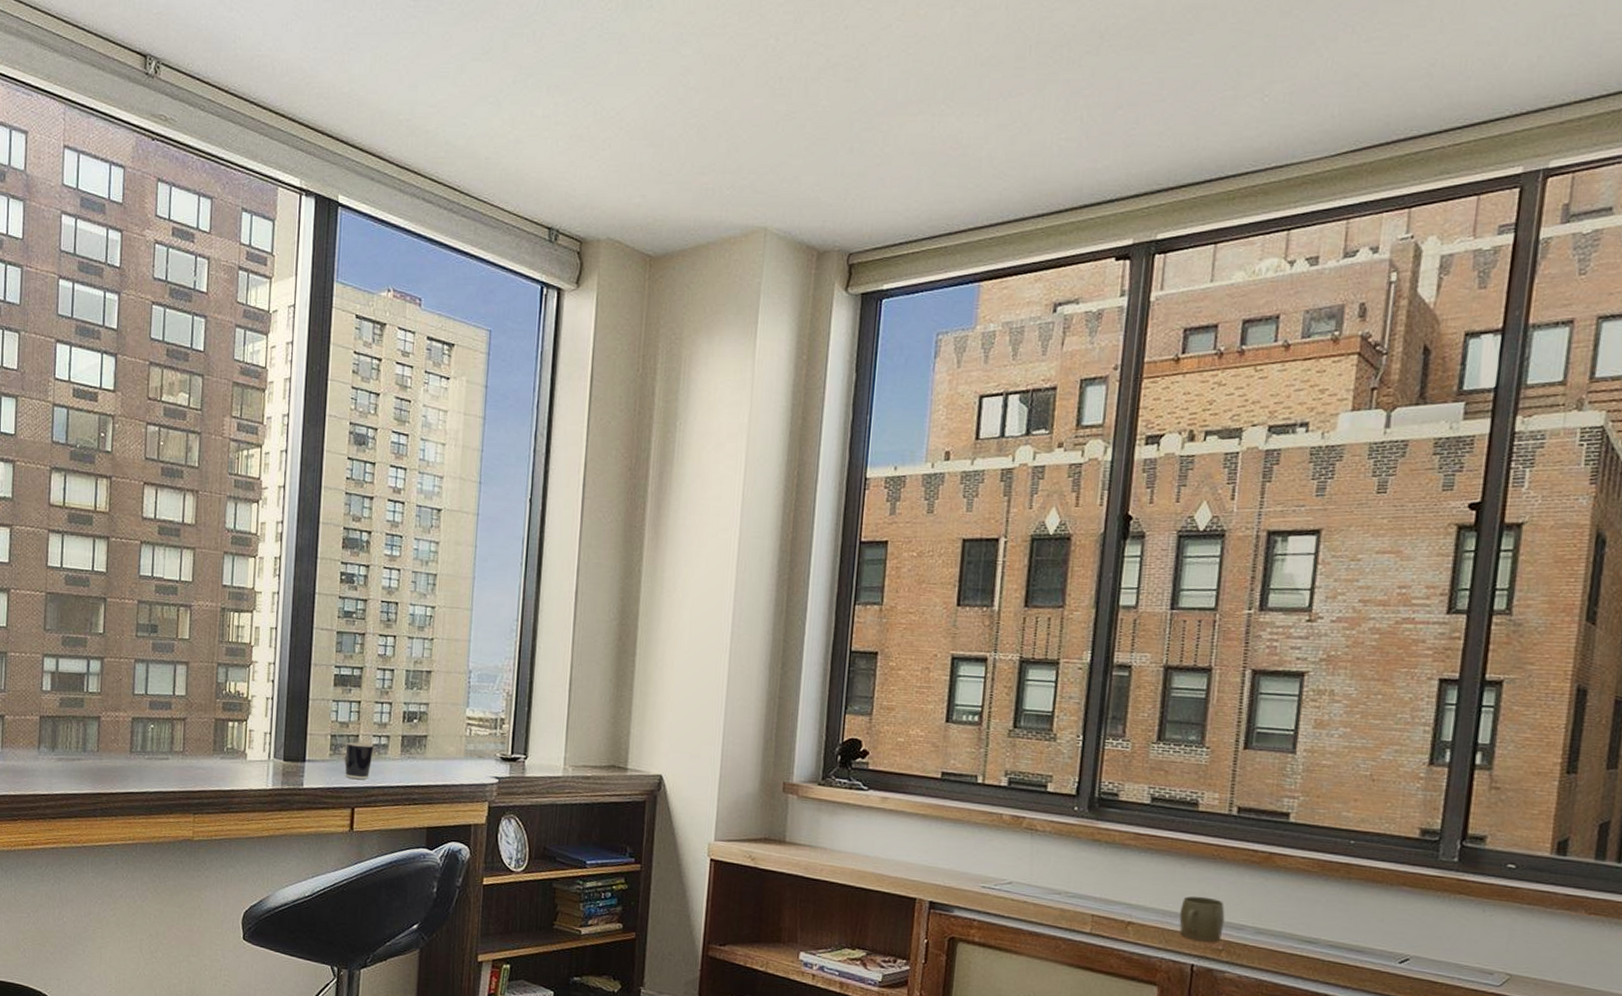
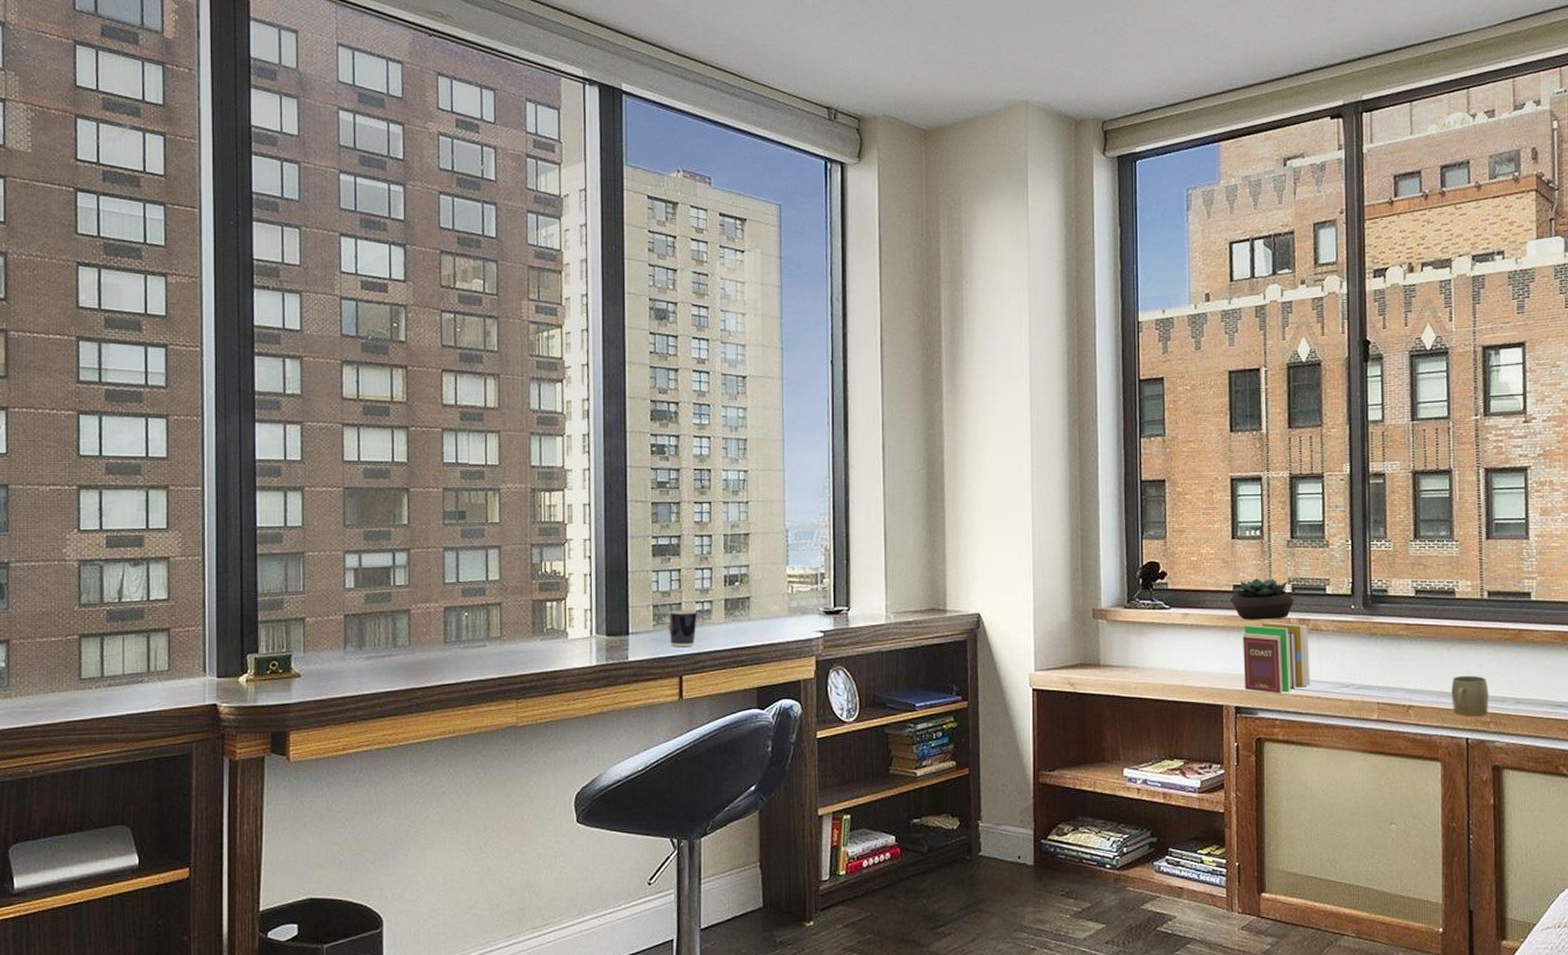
succulent plant: none [936,767,1010,813] -> present [1230,578,1294,620]
books: none [942,815,1022,894] -> present [1243,622,1310,694]

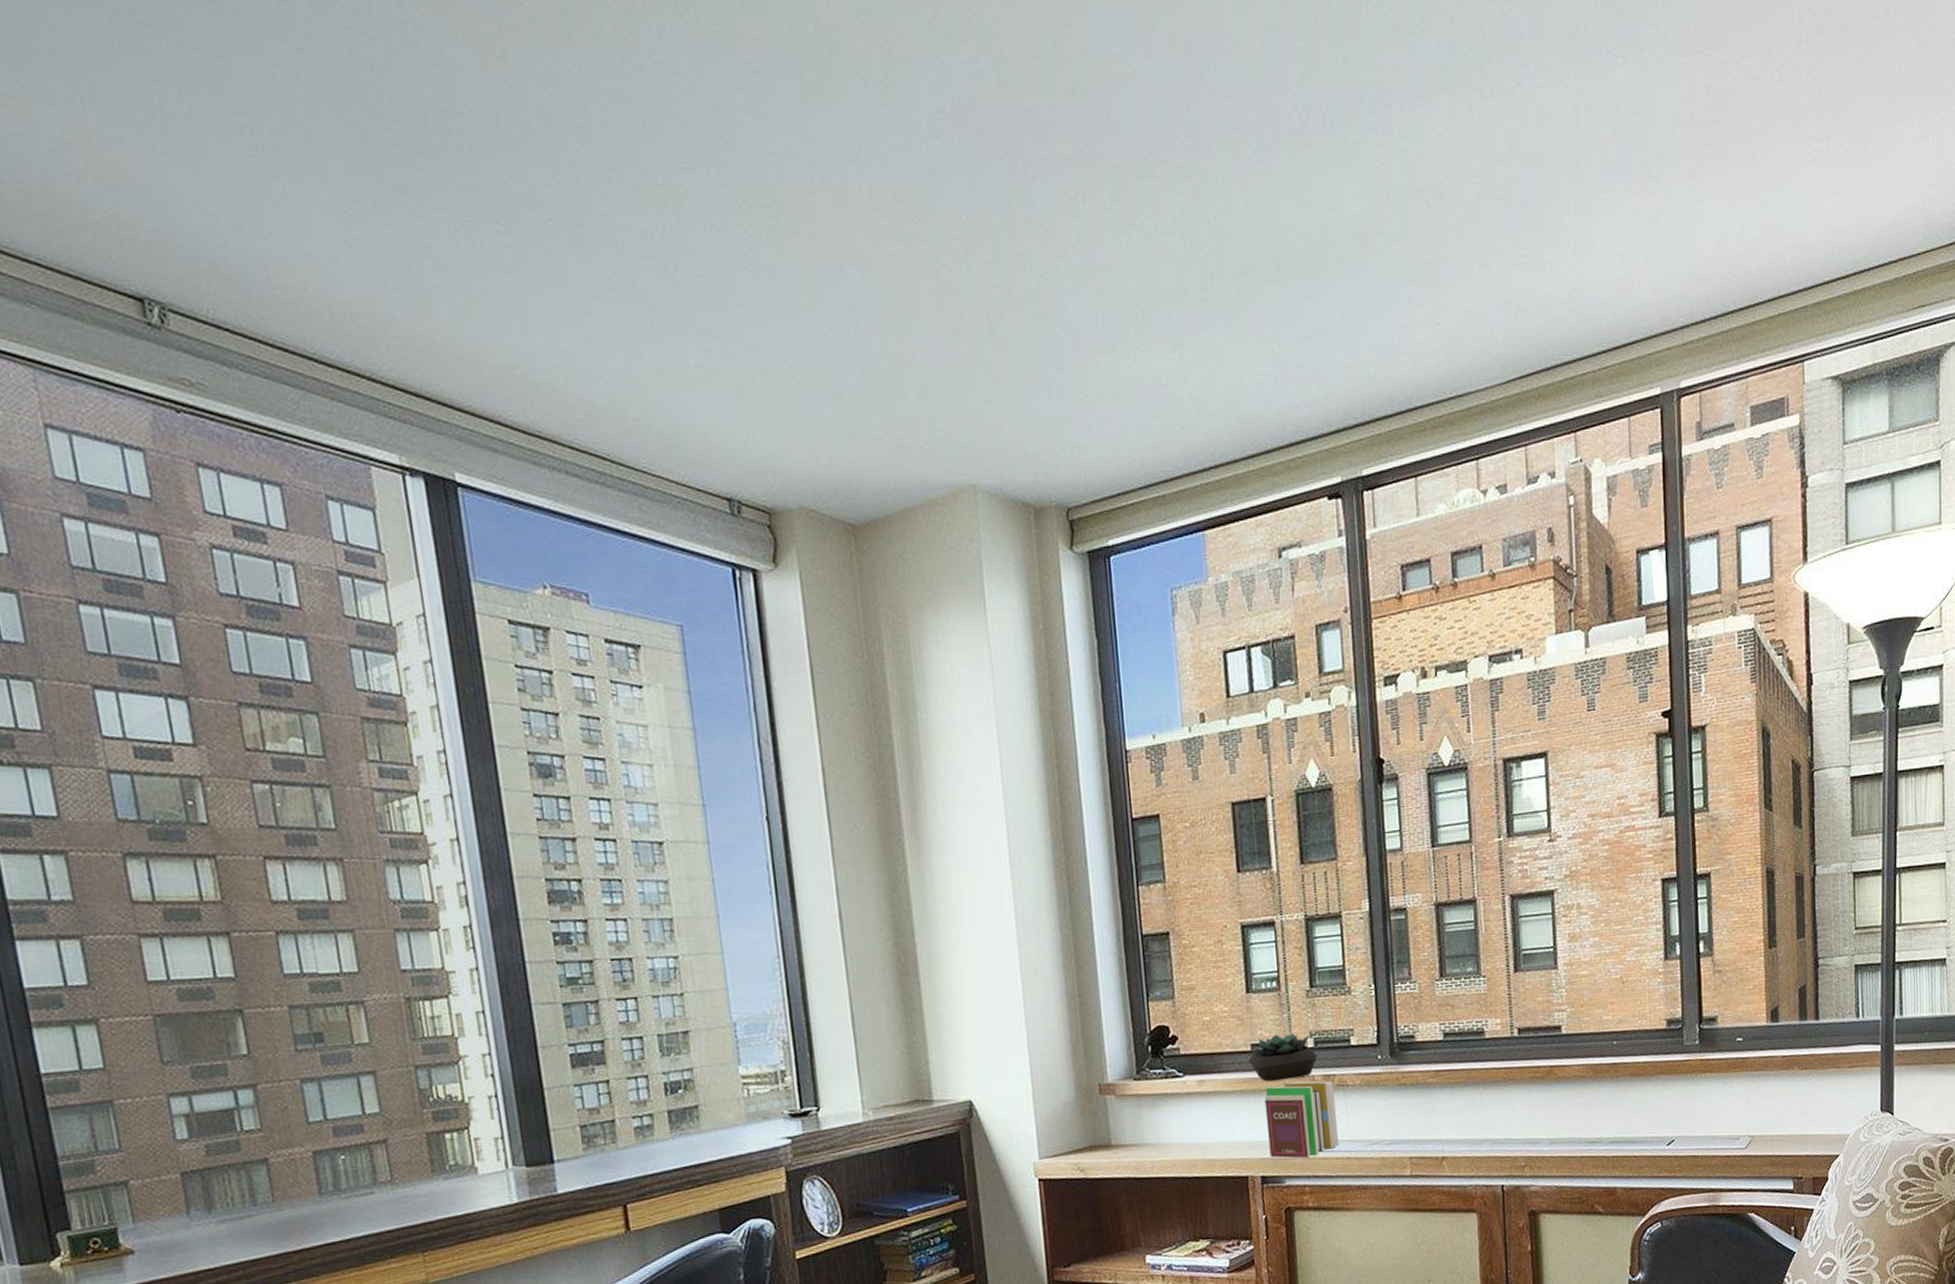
mug: present [669,610,697,646] -> none [600,1127,637,1172]
mug: present [1451,675,1489,718] -> none [1484,1119,1523,1164]

